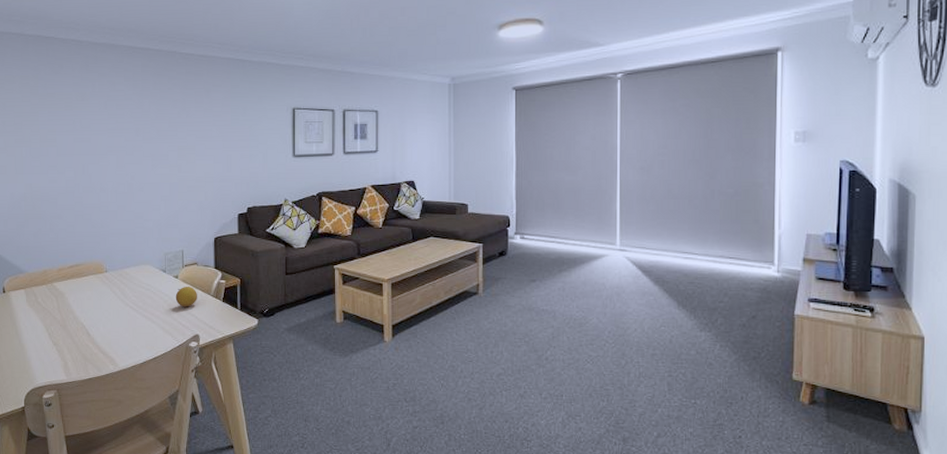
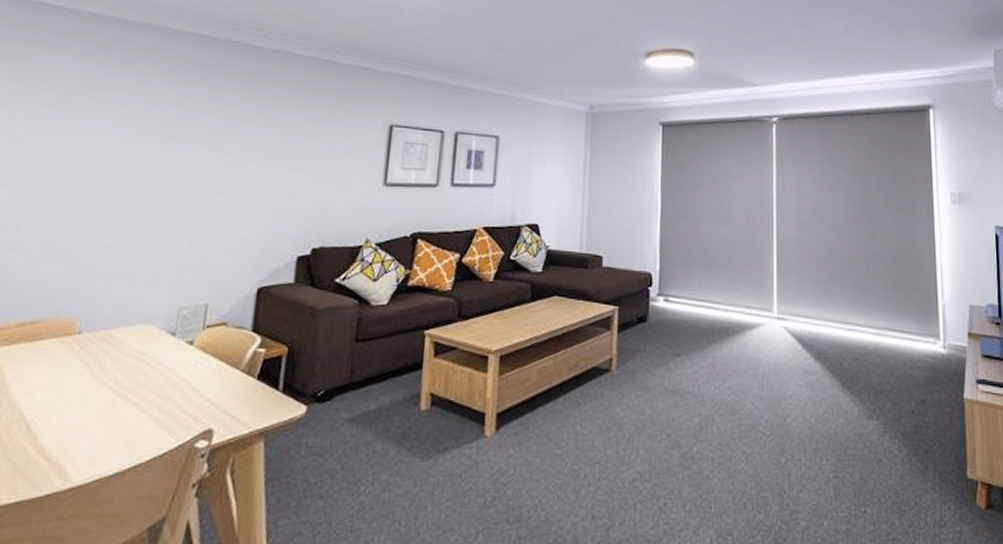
fruit: present [175,286,197,307] -> none [184,356,220,388]

